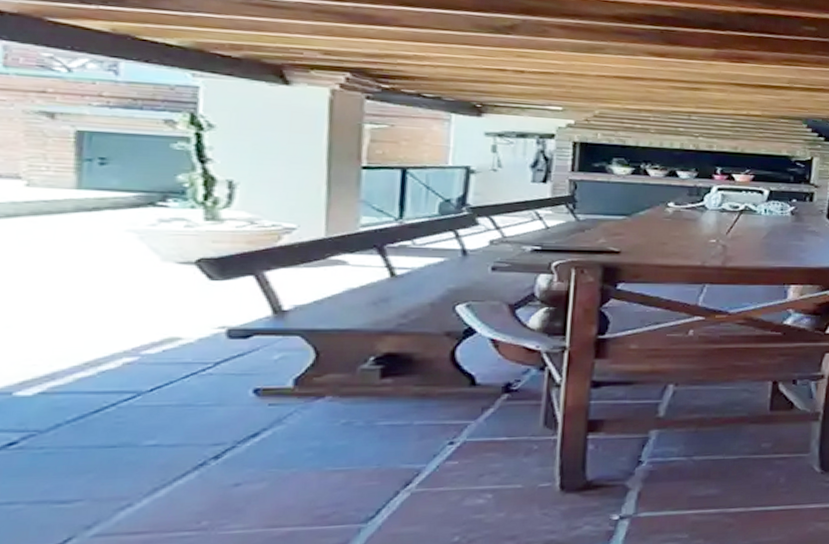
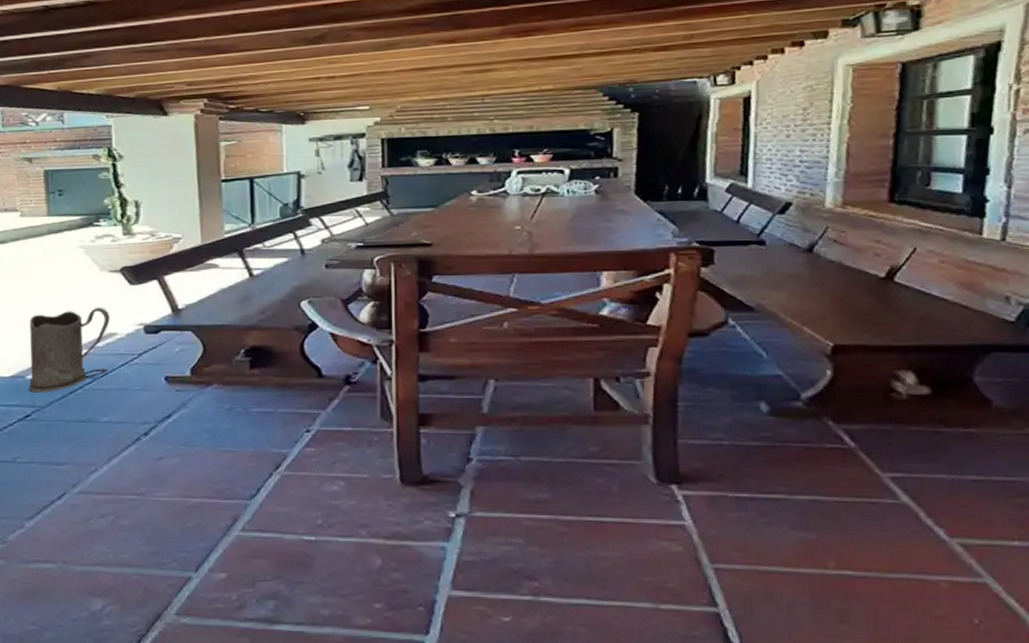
jug: none [17,305,172,413] -> present [28,307,110,393]

